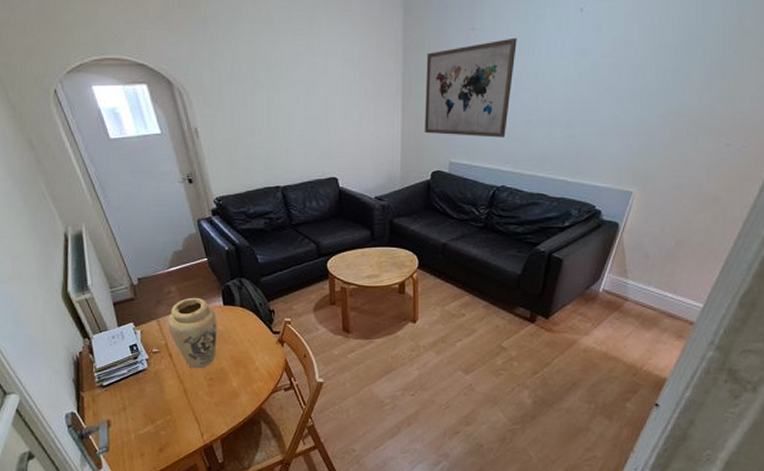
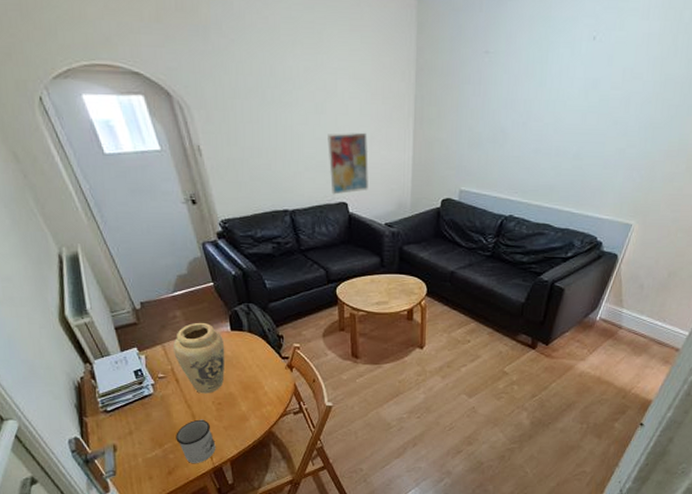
mug: none [168,395,207,440] -> present [176,419,216,463]
wall art: none [318,110,358,171] -> present [328,132,368,195]
wall art: present [425,37,517,138] -> none [436,63,530,167]

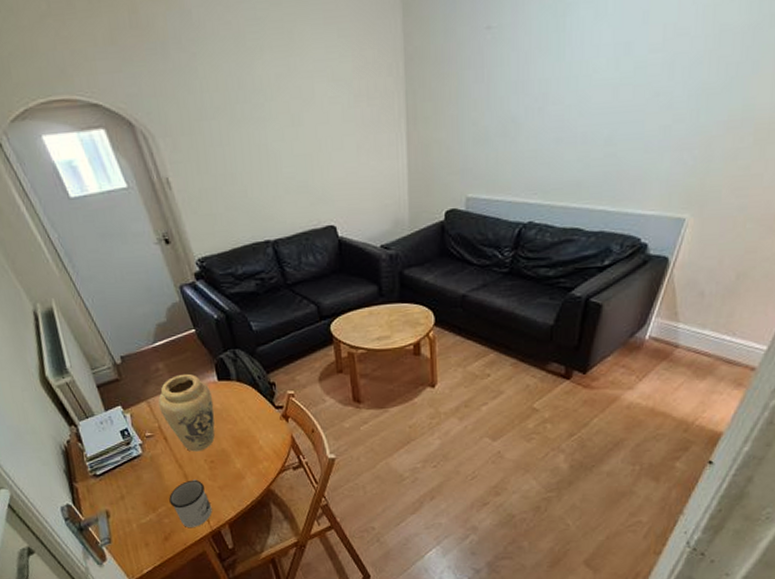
wall art: present [328,132,368,195] -> none [307,141,358,218]

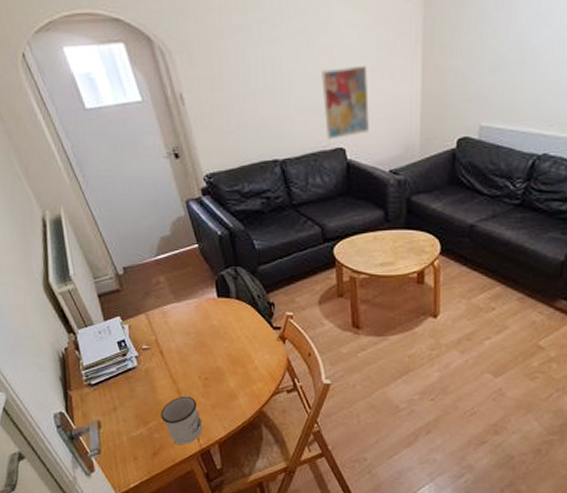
vase: present [158,373,215,452] -> none [156,288,212,368]
wall art: none [307,141,358,218] -> present [321,65,369,140]

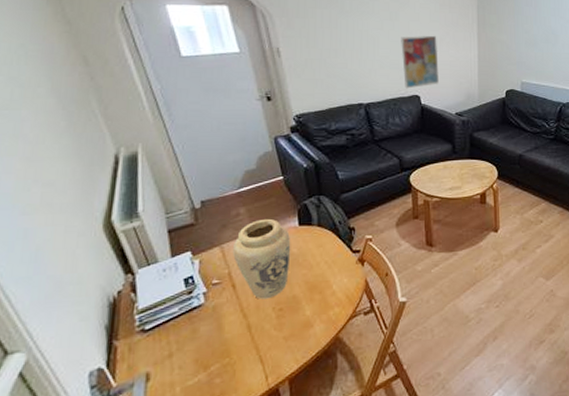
vase: none [156,288,212,368] -> present [232,218,291,299]
mug: present [161,396,203,444] -> none [225,330,273,387]

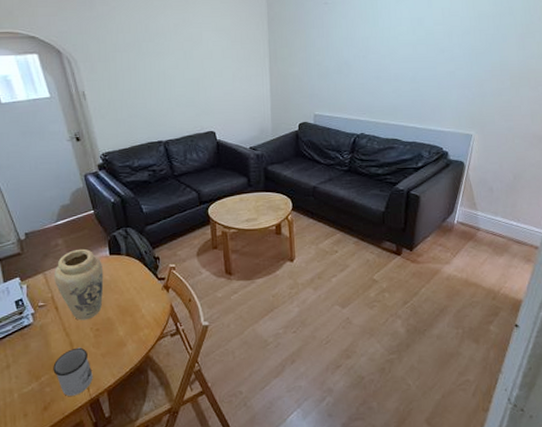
mug: none [225,330,273,387] -> present [53,347,93,396]
wall art: present [401,35,439,89] -> none [195,72,233,125]

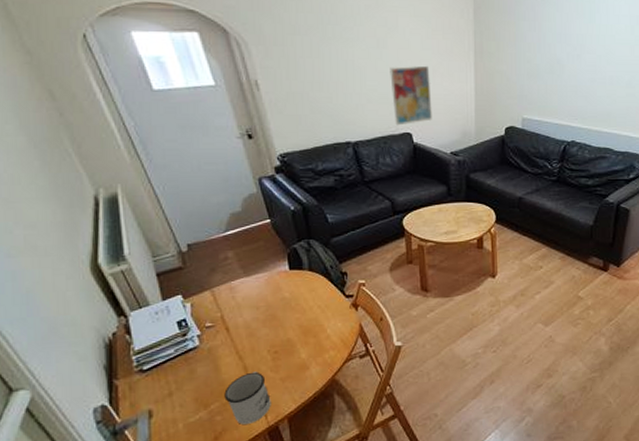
vase: present [53,248,104,320] -> none [223,262,283,342]
wall art: none [195,72,233,125] -> present [390,65,432,126]

